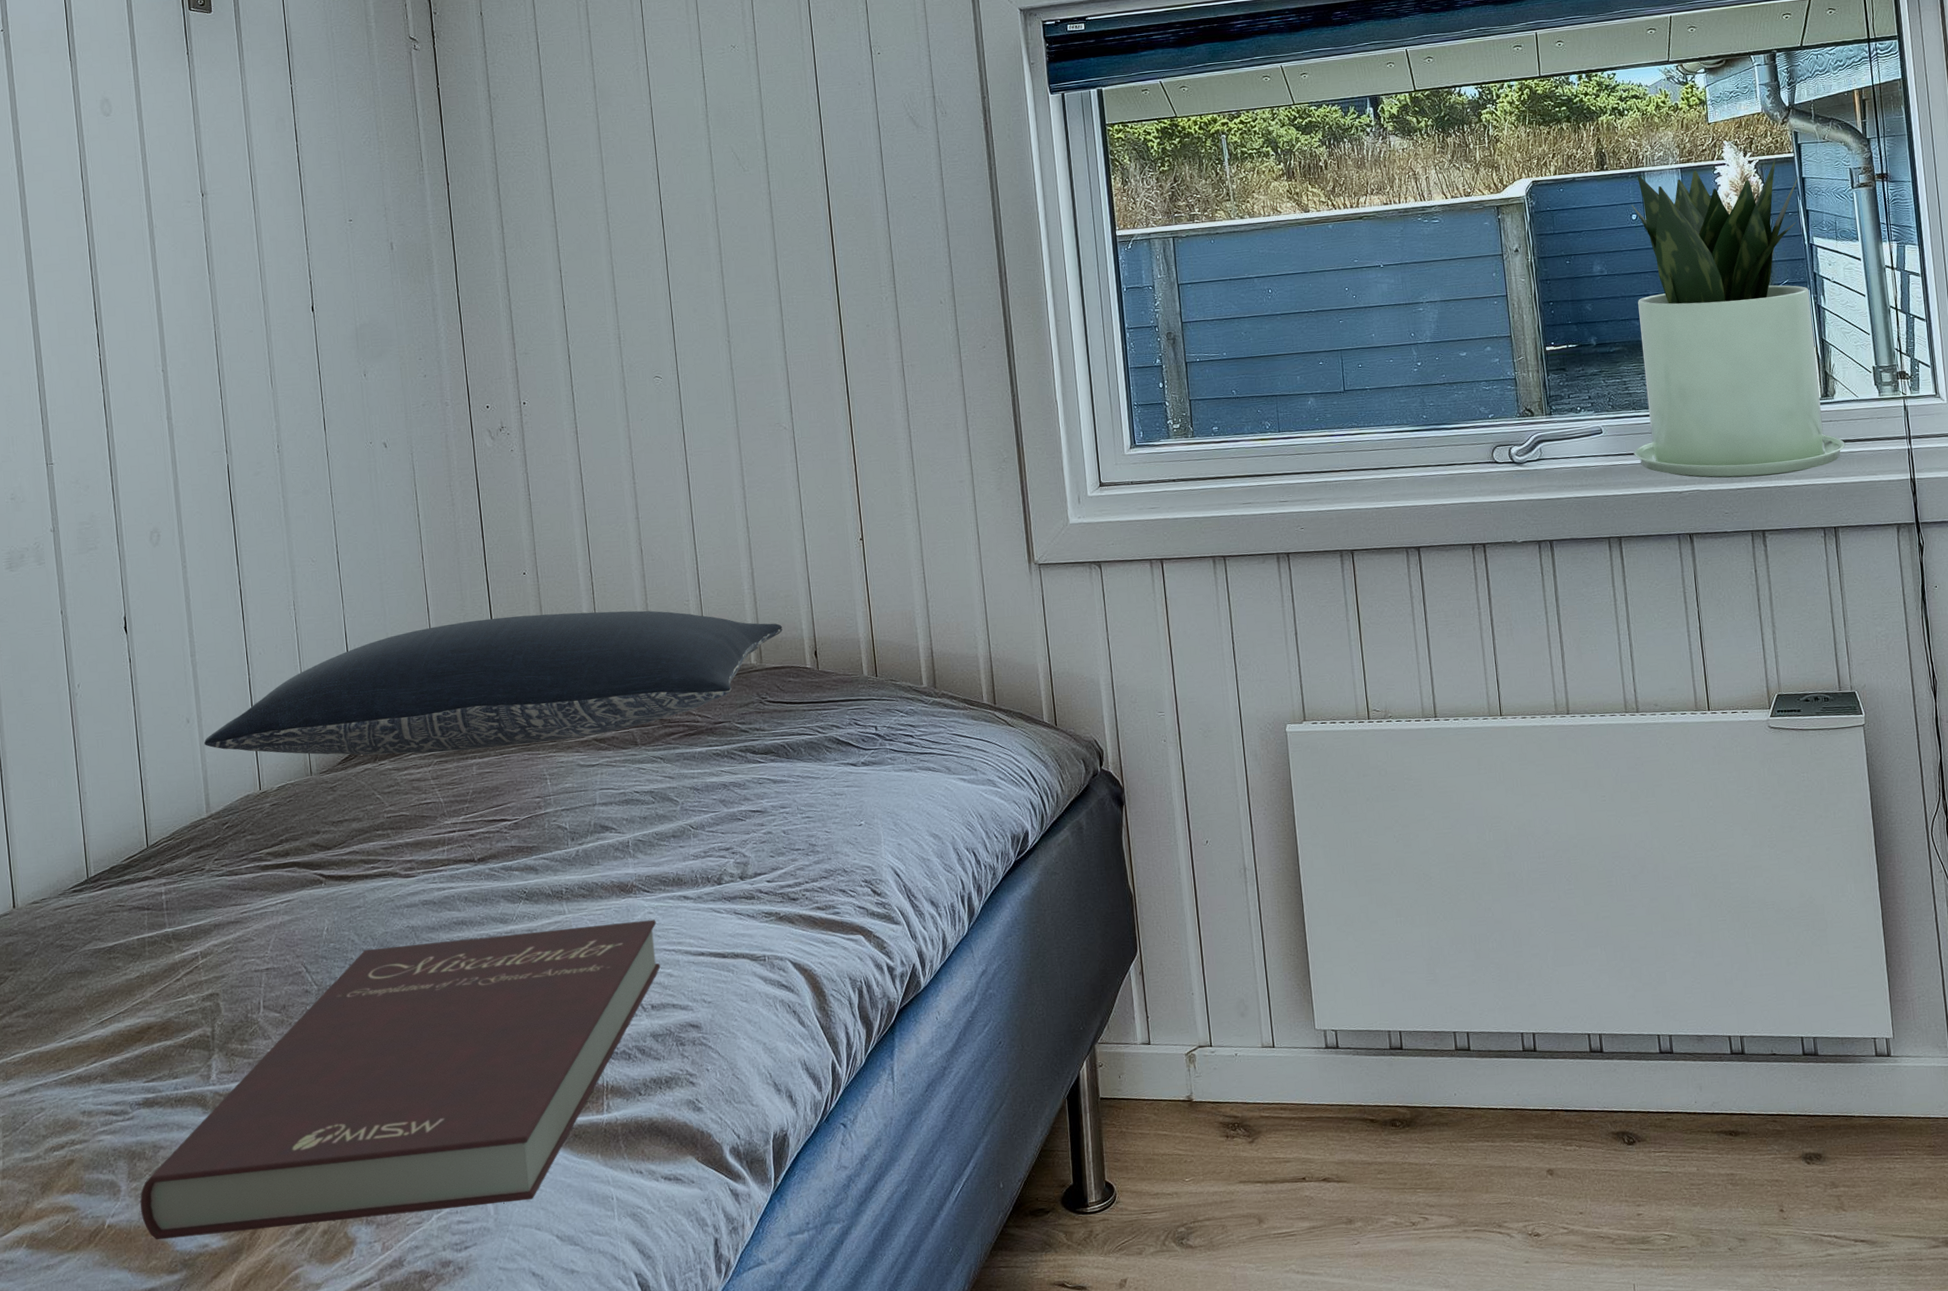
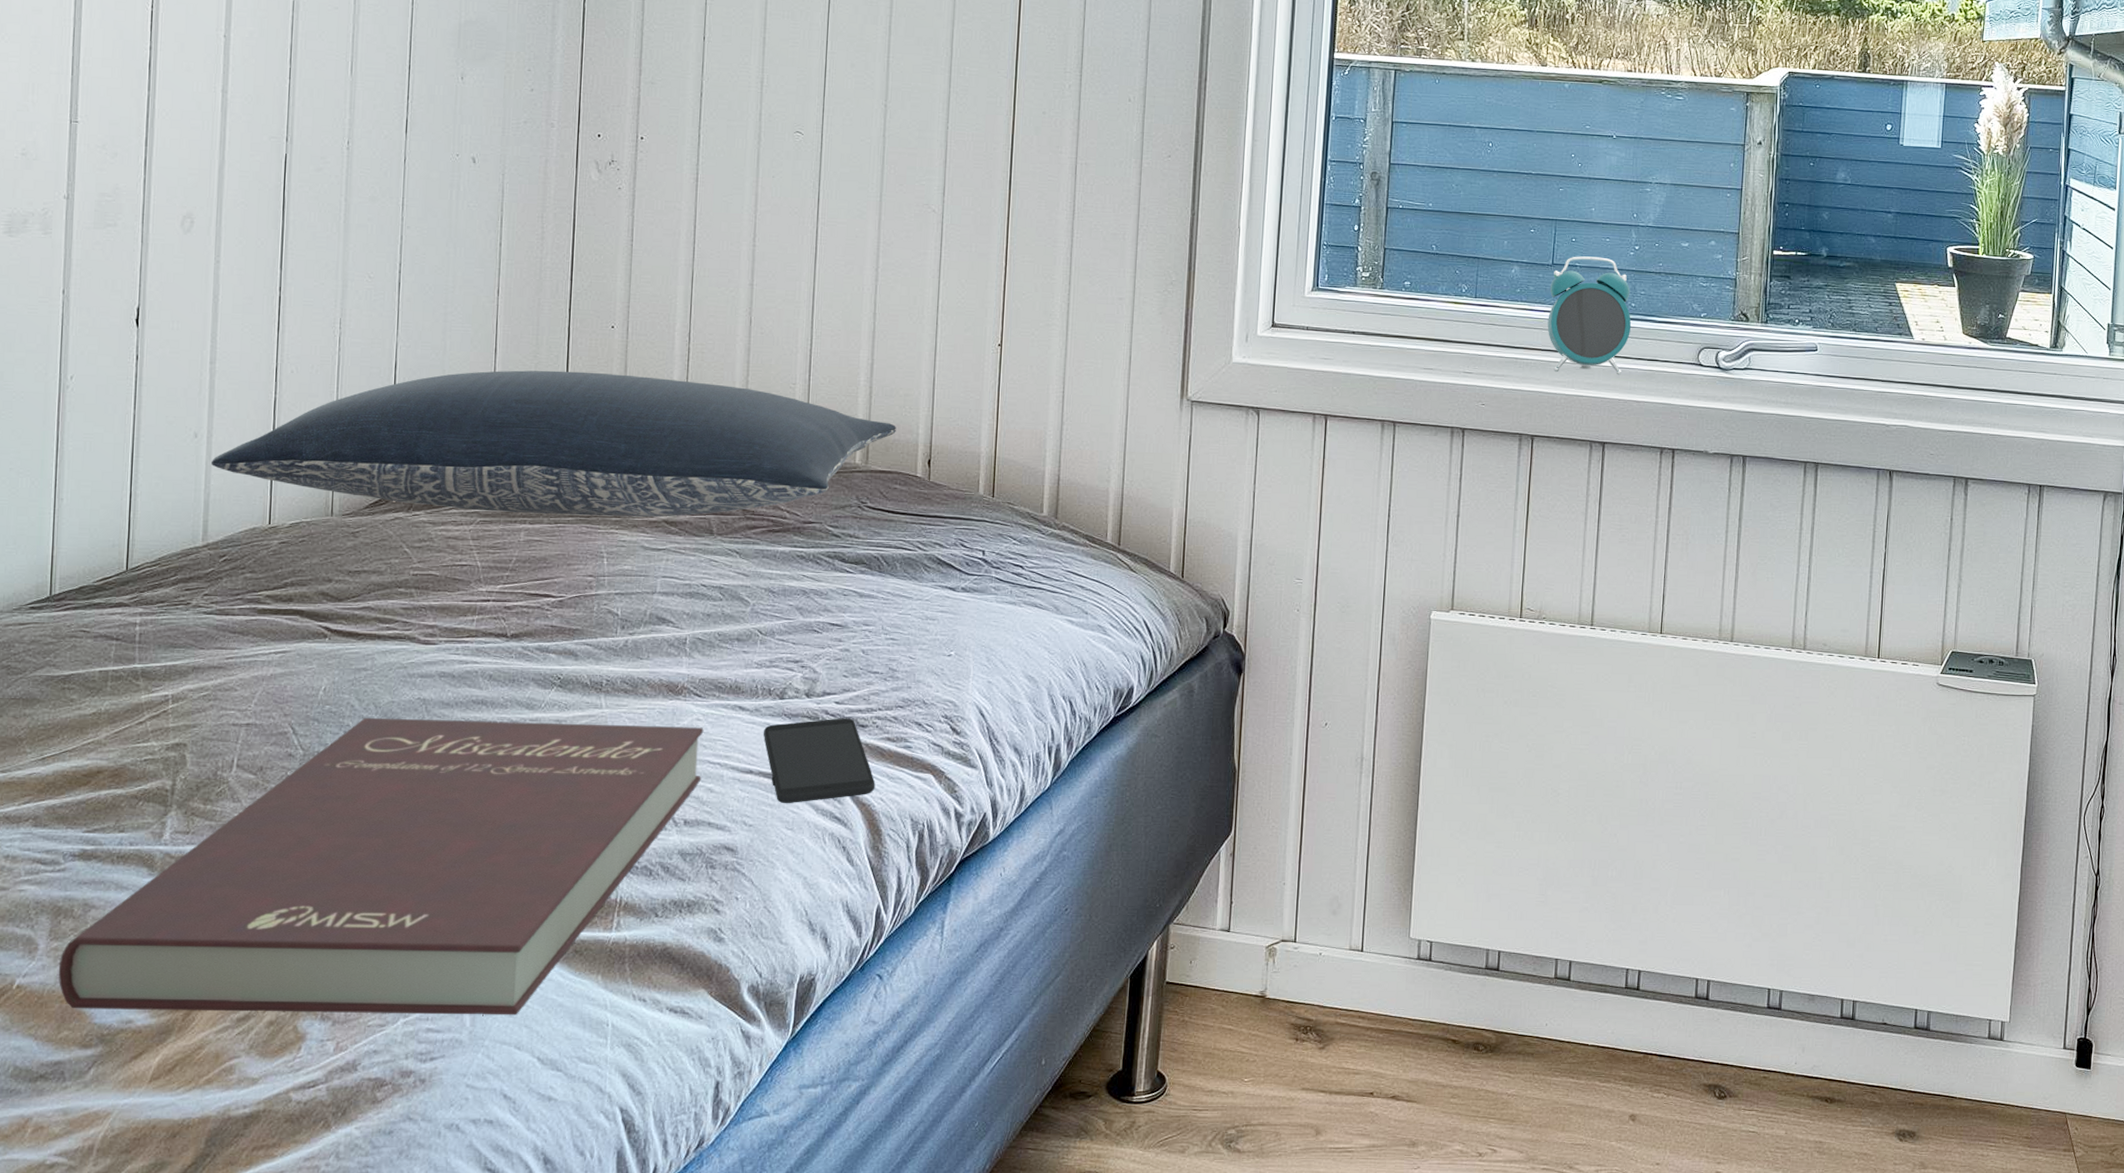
mobile phone: none [707,894,814,978] -> present [763,718,876,803]
alarm clock: none [1345,377,1427,489] -> present [1547,256,1632,375]
planter: present [1631,160,1846,479] -> none [1846,84,2067,423]

